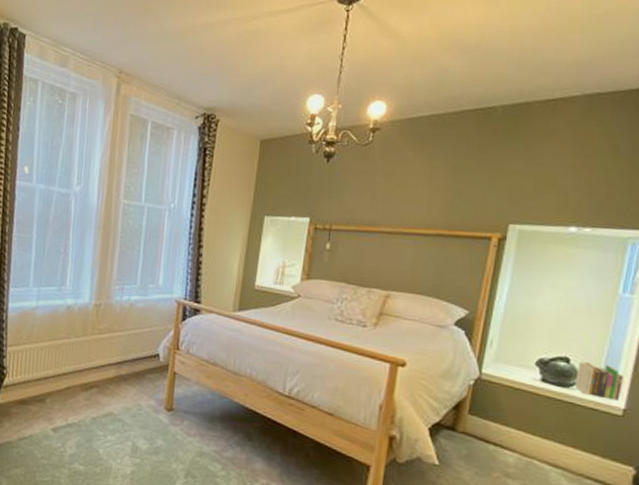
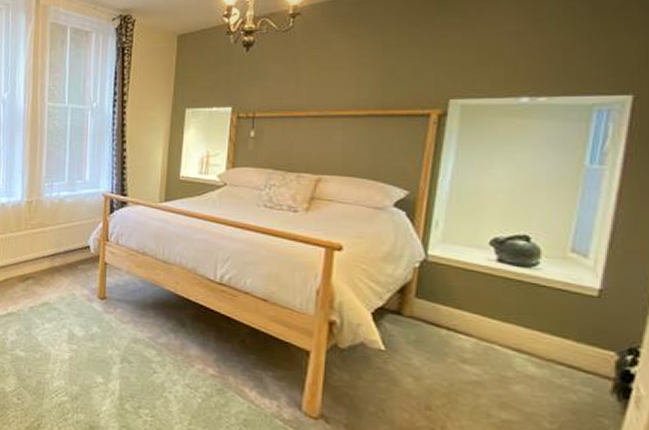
books: present [574,362,623,401] -> none [537,240,596,280]

